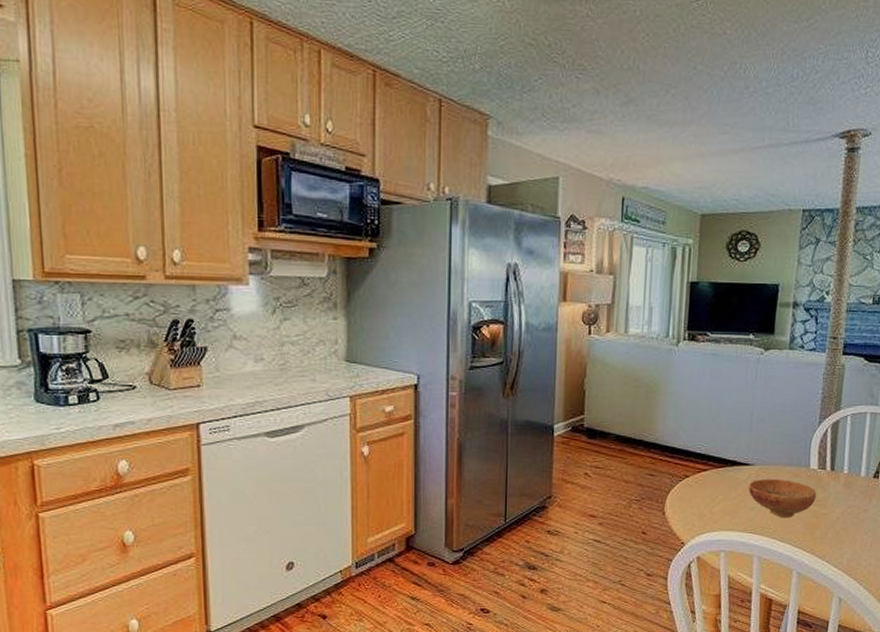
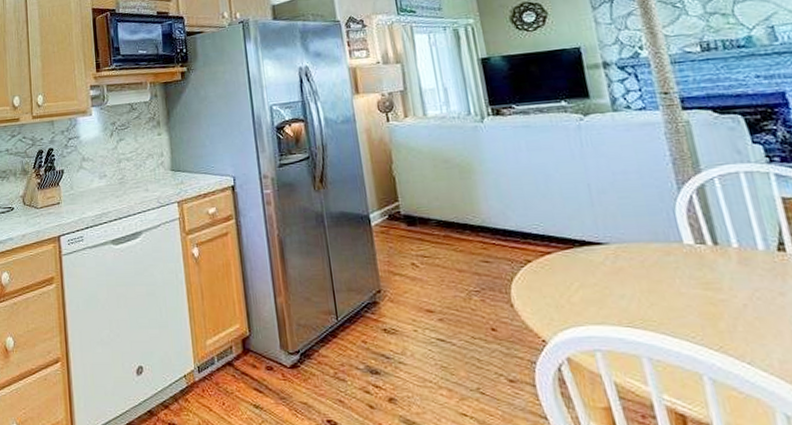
bowl: present [749,478,817,518] -> none [609,258,705,307]

